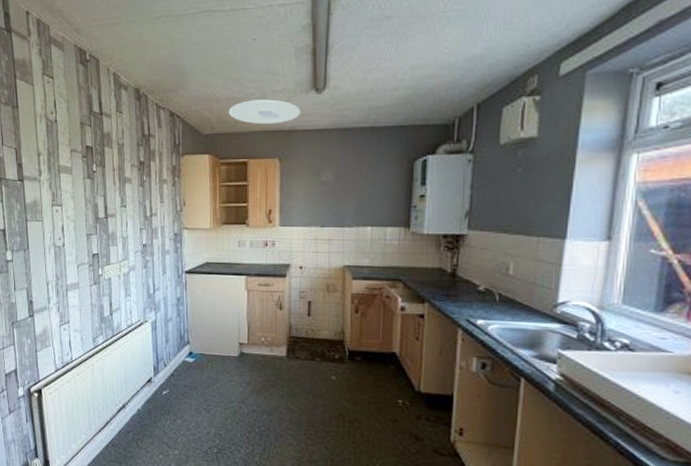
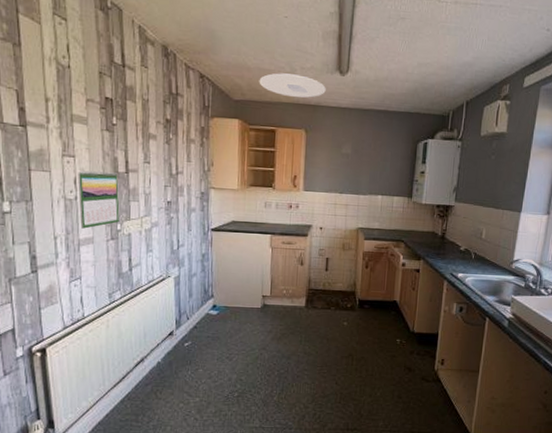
calendar: none [65,217,101,274] -> present [77,170,120,229]

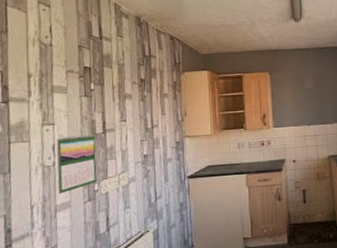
ceiling light: present [259,73,326,98] -> none [223,26,284,45]

